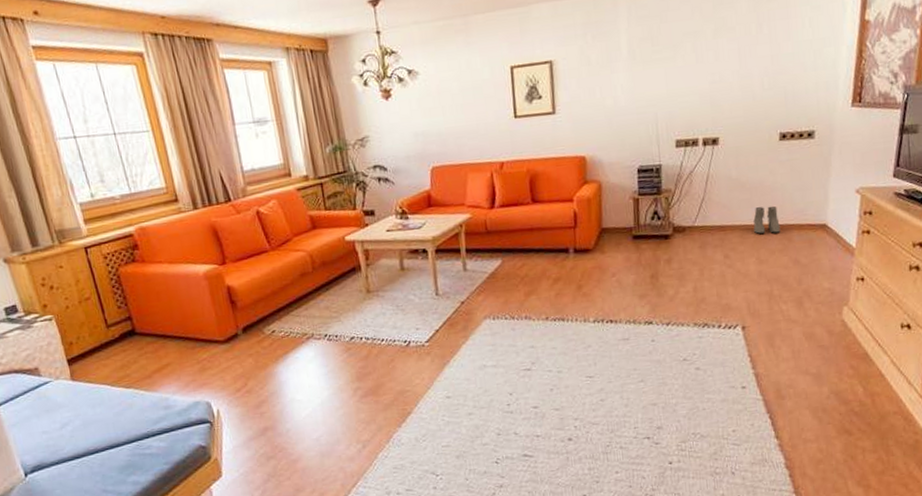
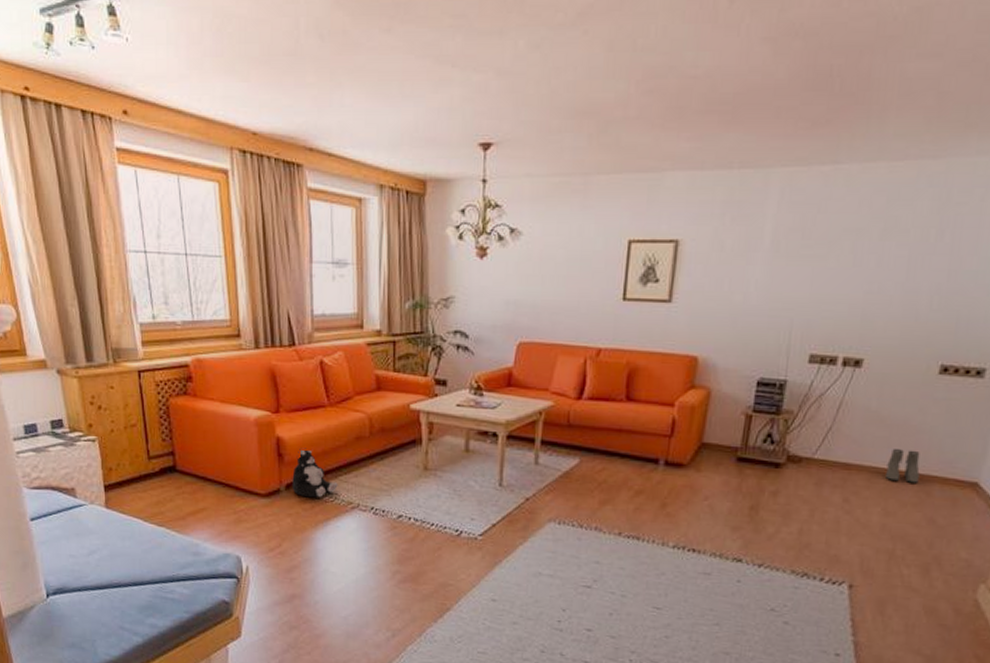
plush toy: none [247,291,291,337] -> present [292,448,338,498]

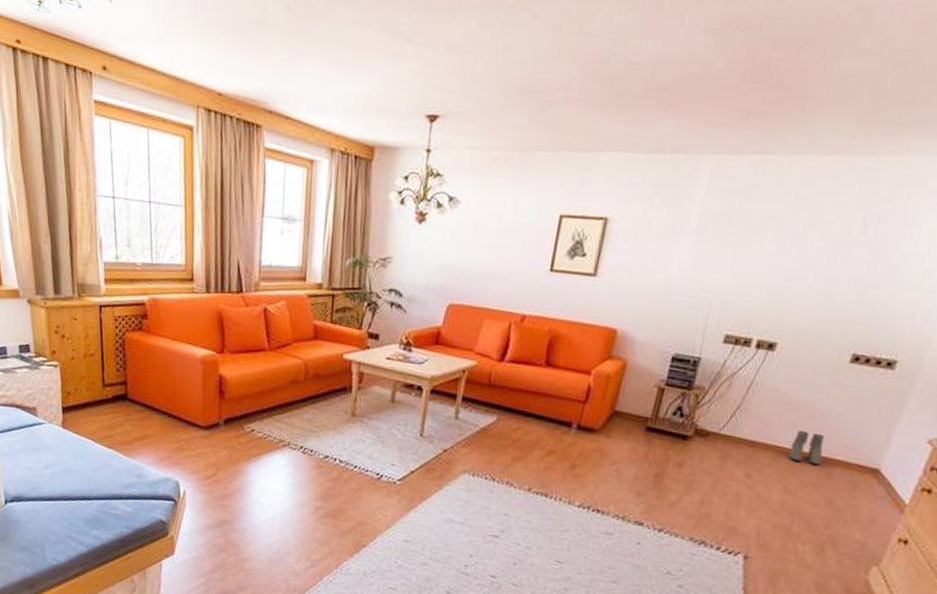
plush toy: present [292,448,338,498] -> none [230,387,272,434]

